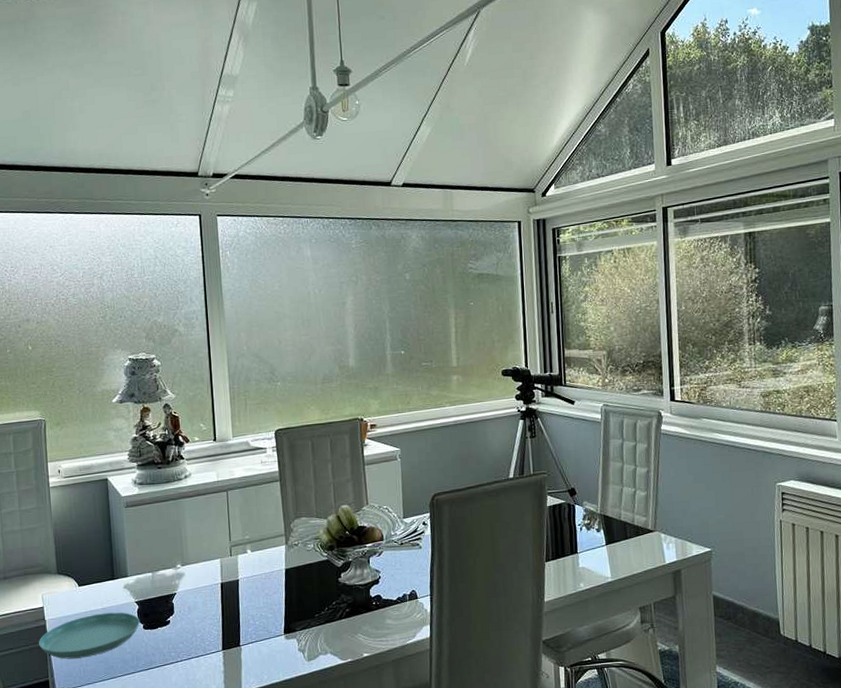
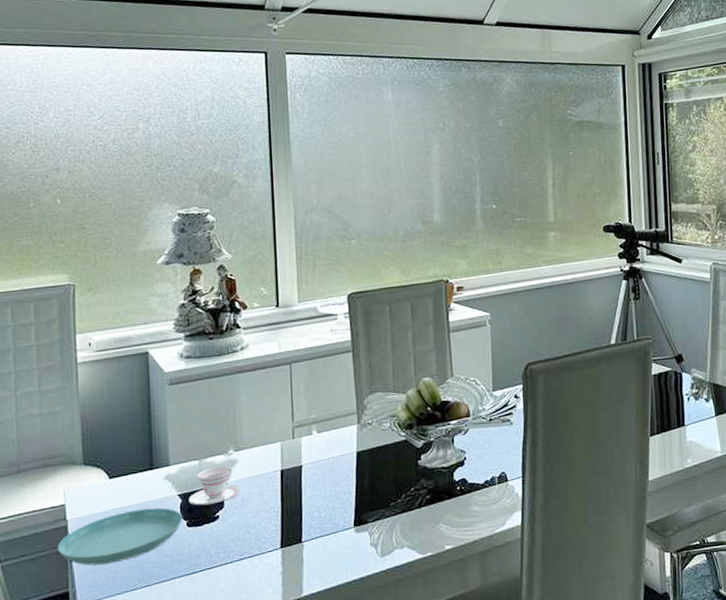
teacup: none [144,578,188,612] -> present [188,466,241,506]

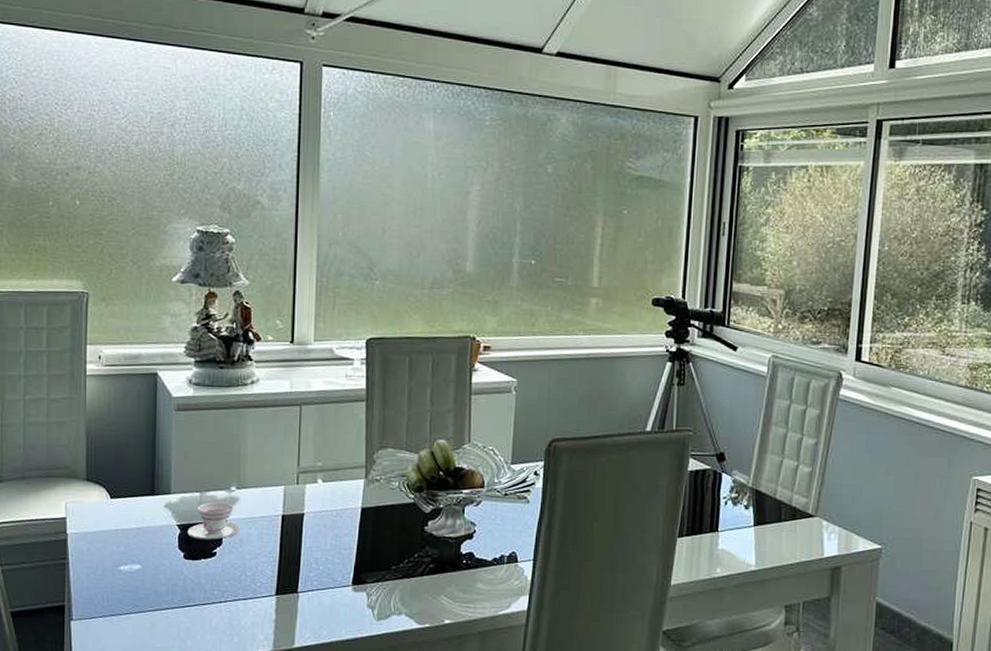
saucer: present [58,507,183,566] -> none [57,533,181,584]

